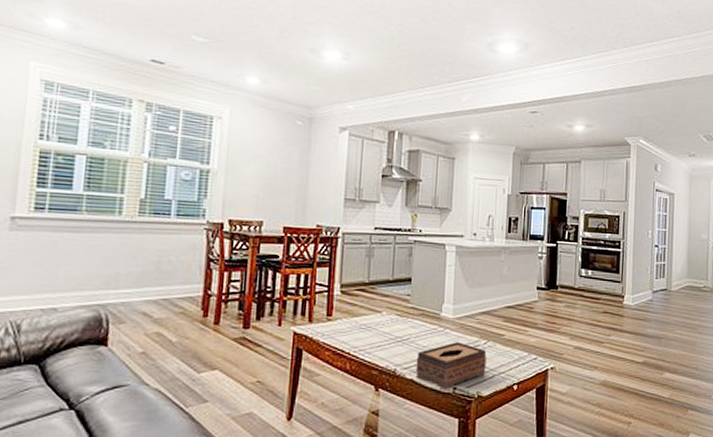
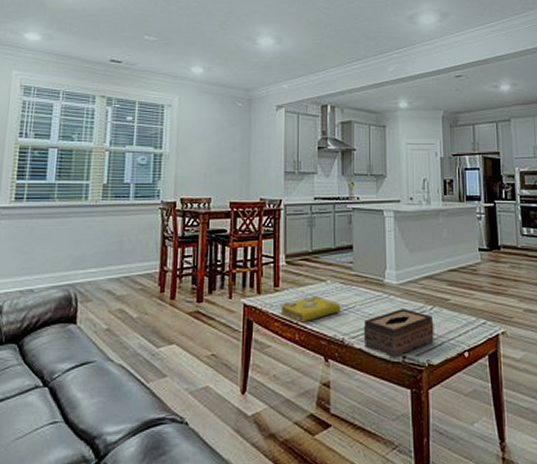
spell book: none [331,326,395,353] -> present [279,296,340,323]

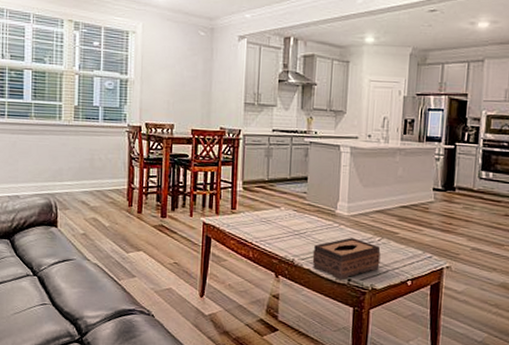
spell book: present [279,296,340,323] -> none [235,220,293,243]

